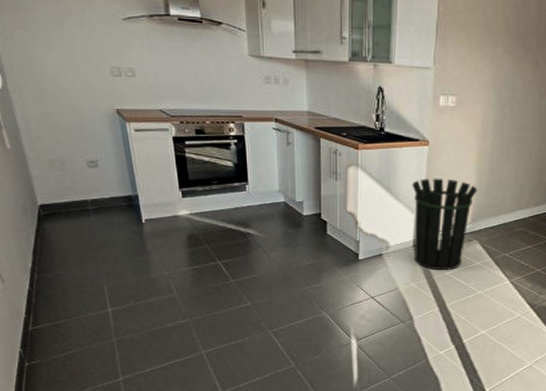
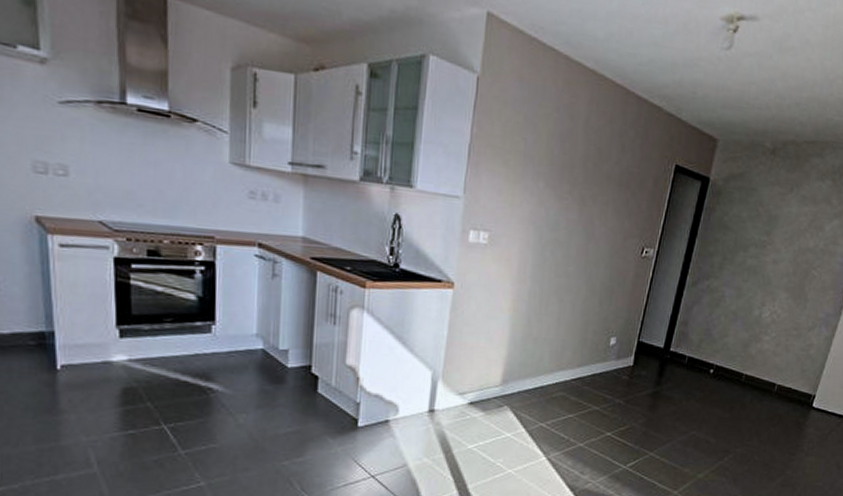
waste bin: present [412,178,478,271] -> none [428,327,511,443]

